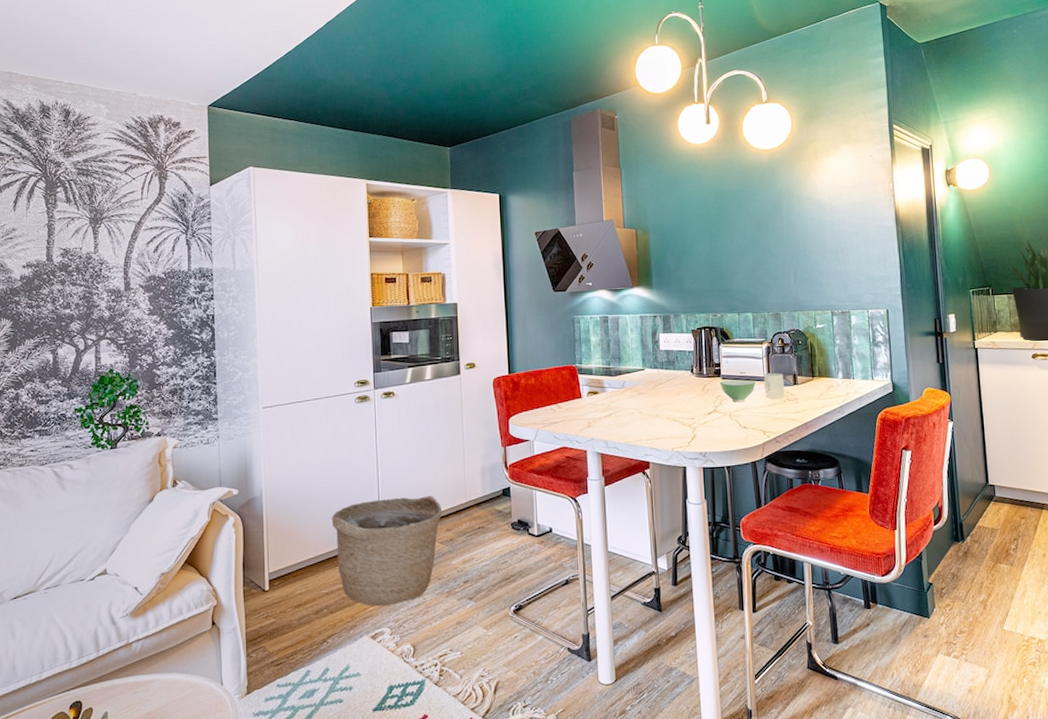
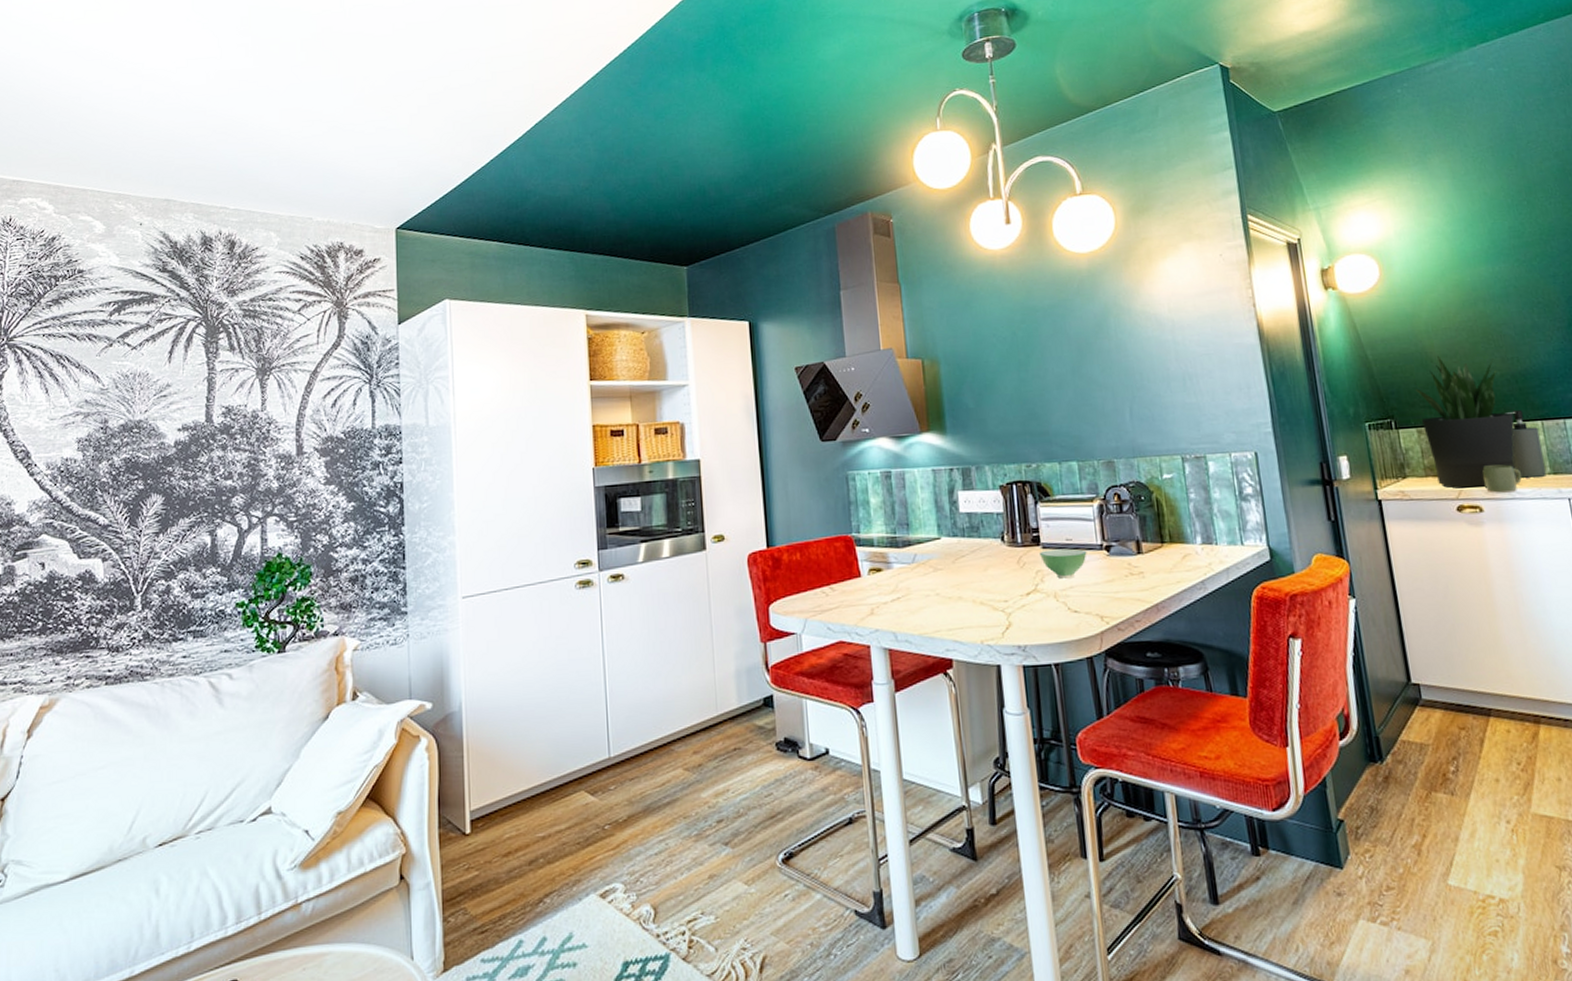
basket: present [331,496,443,607] -> none [547,708,688,855]
mug: present [763,372,785,399] -> none [1096,538,1126,574]

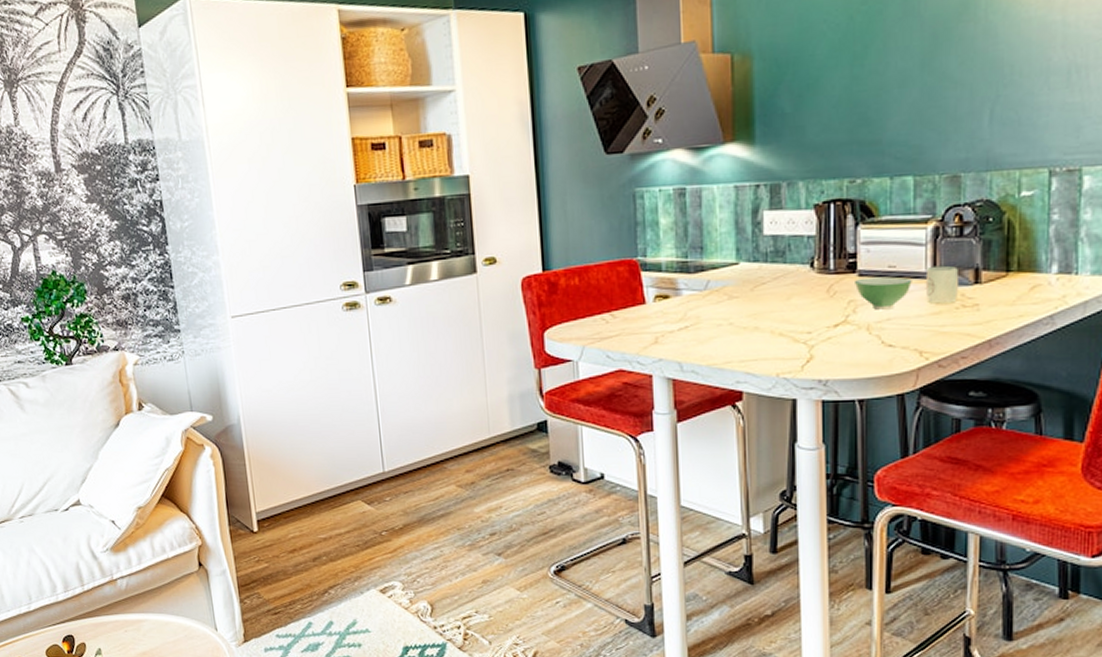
mug: none [1096,538,1126,574] -> present [925,265,960,305]

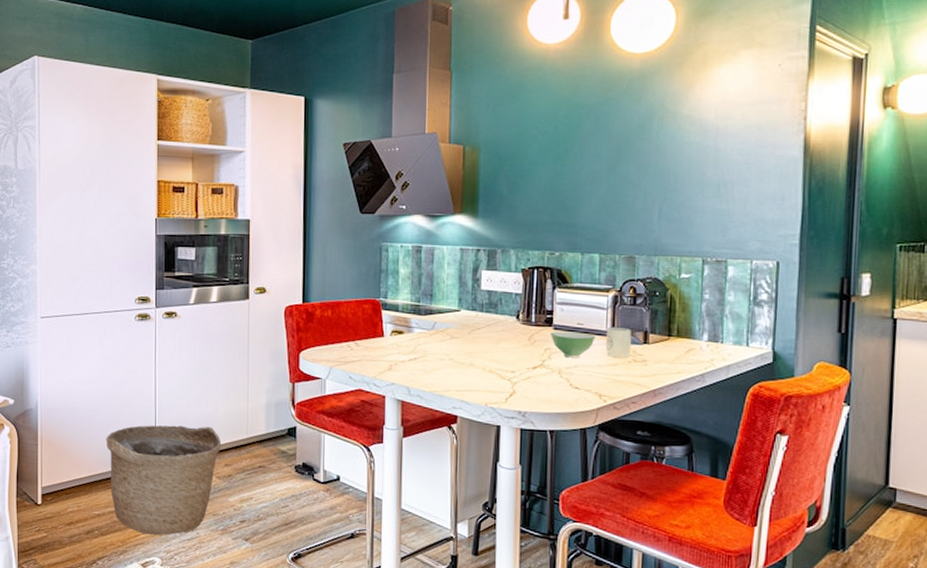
basket: none [323,429,460,557] -> present [106,425,222,536]

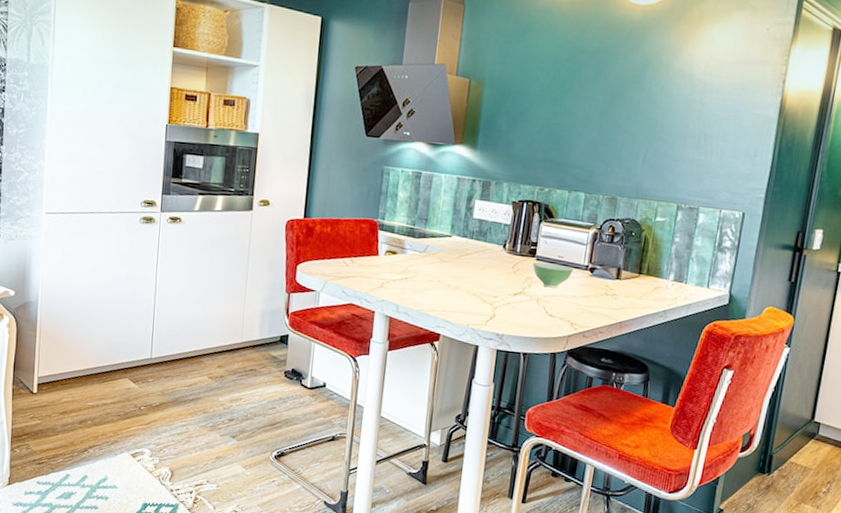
basket: present [106,425,222,536] -> none [104,324,216,429]
mug: present [605,326,632,359] -> none [581,261,606,292]

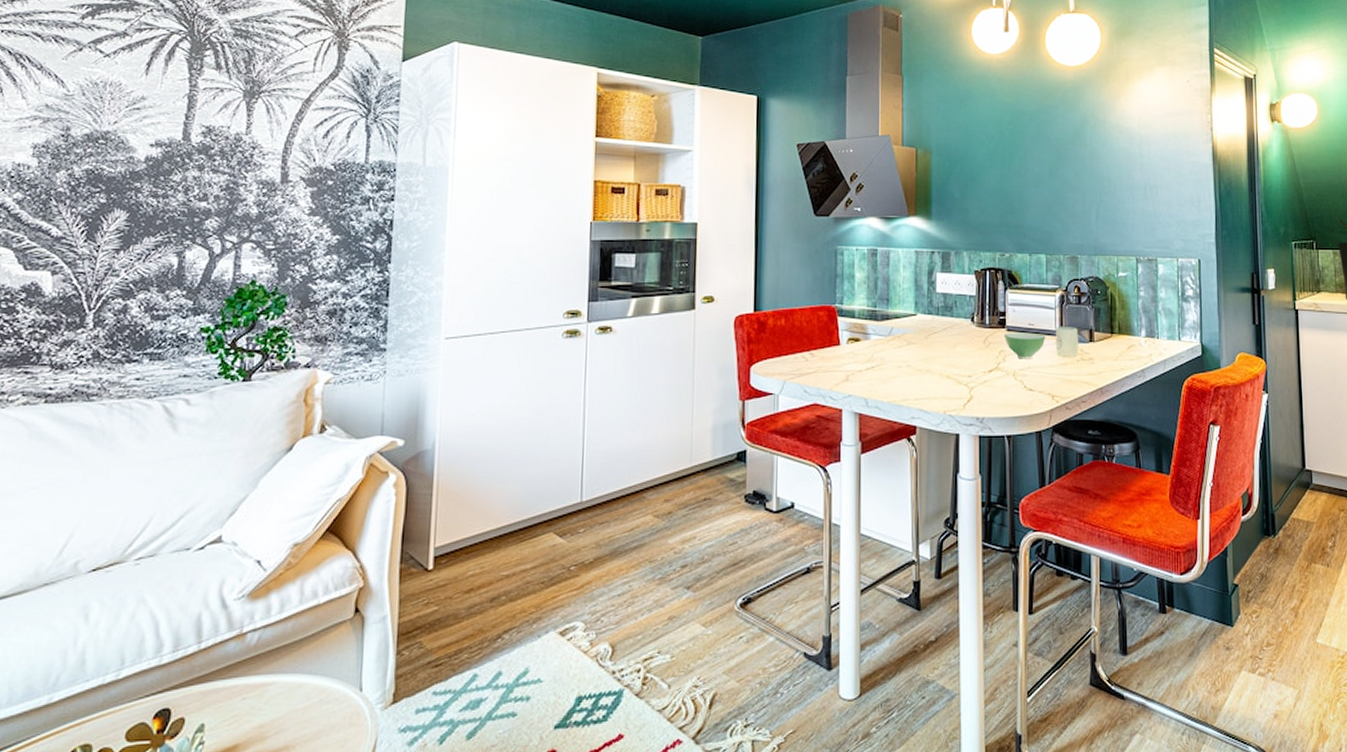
mug: none [581,261,606,292] -> present [1055,326,1079,358]

